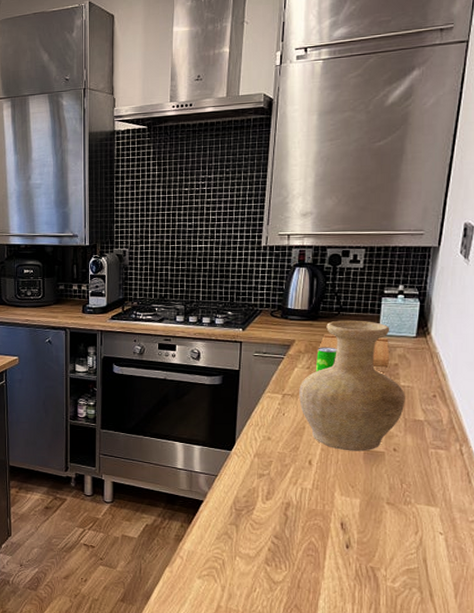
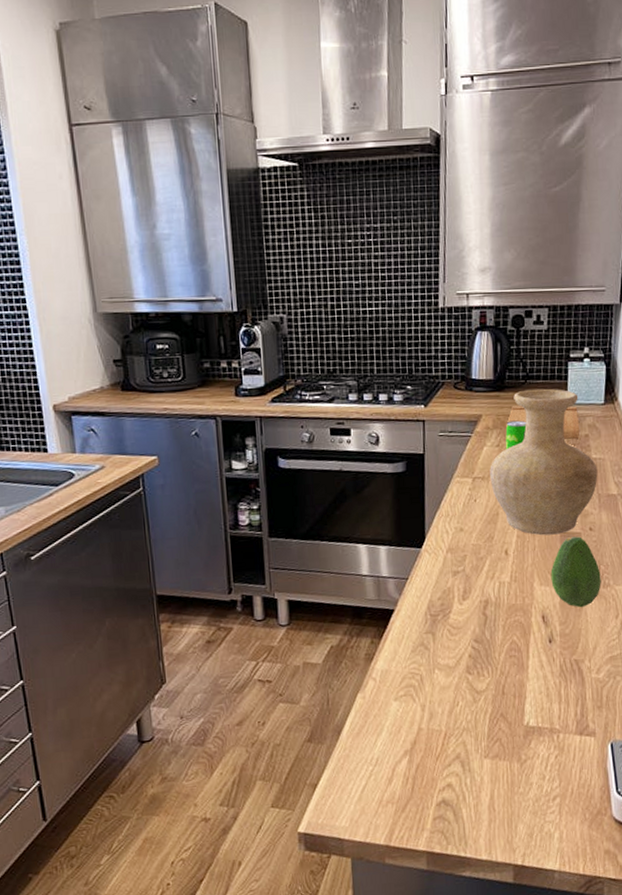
fruit: none [352,455,402,521] -> present [550,536,601,608]

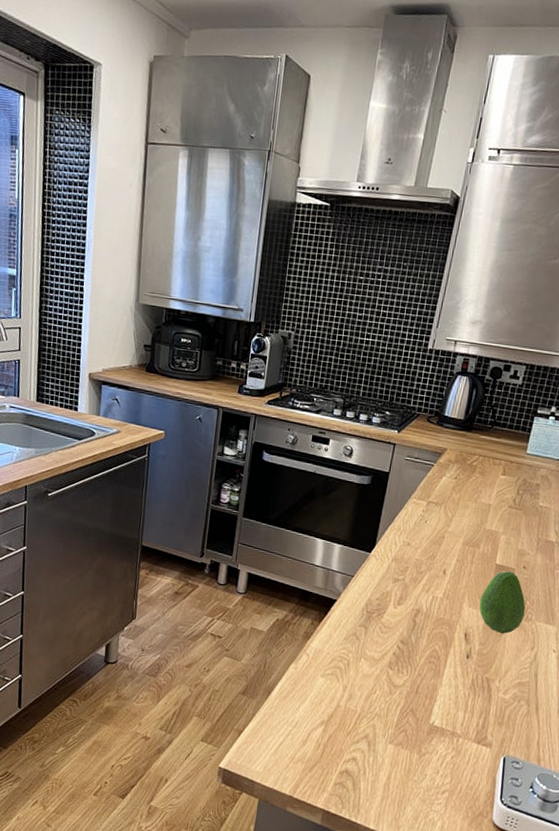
vase: present [490,388,598,536] -> none [442,434,542,566]
beverage can: present [505,420,527,450] -> none [462,458,486,483]
cutting board: present [506,405,579,440] -> none [467,446,535,487]

